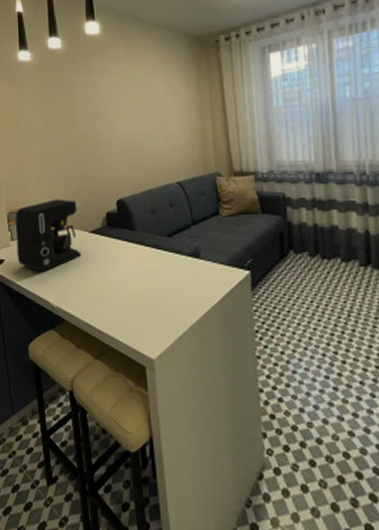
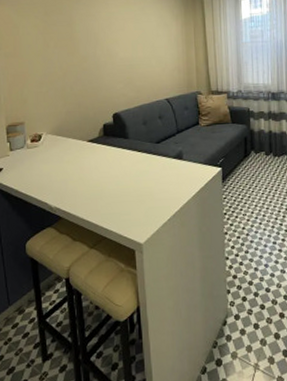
coffee maker: present [15,199,82,272] -> none [14,113,79,178]

